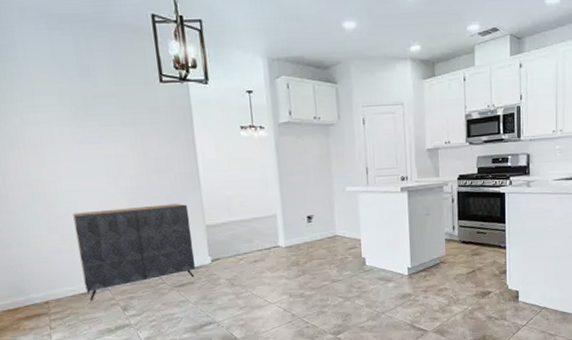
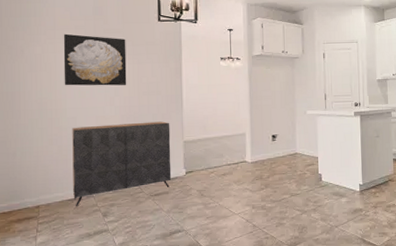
wall art: none [45,100,131,165] -> present [63,33,127,86]

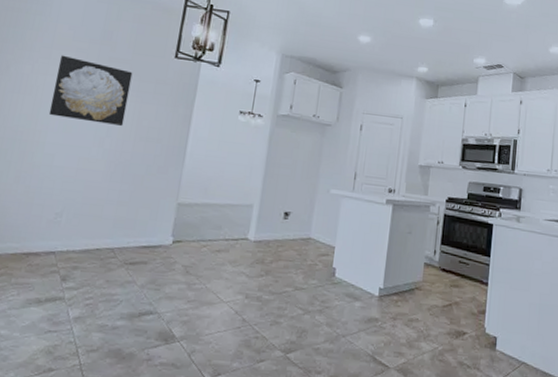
dresser: present [72,121,172,206] -> none [29,166,166,263]

